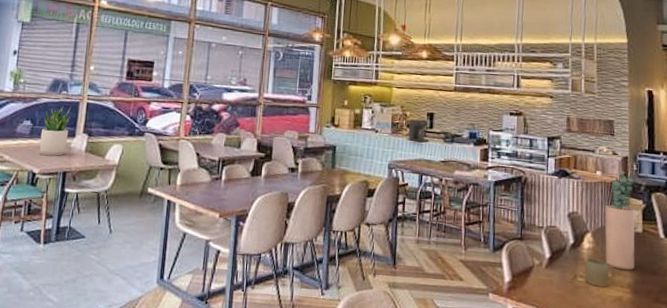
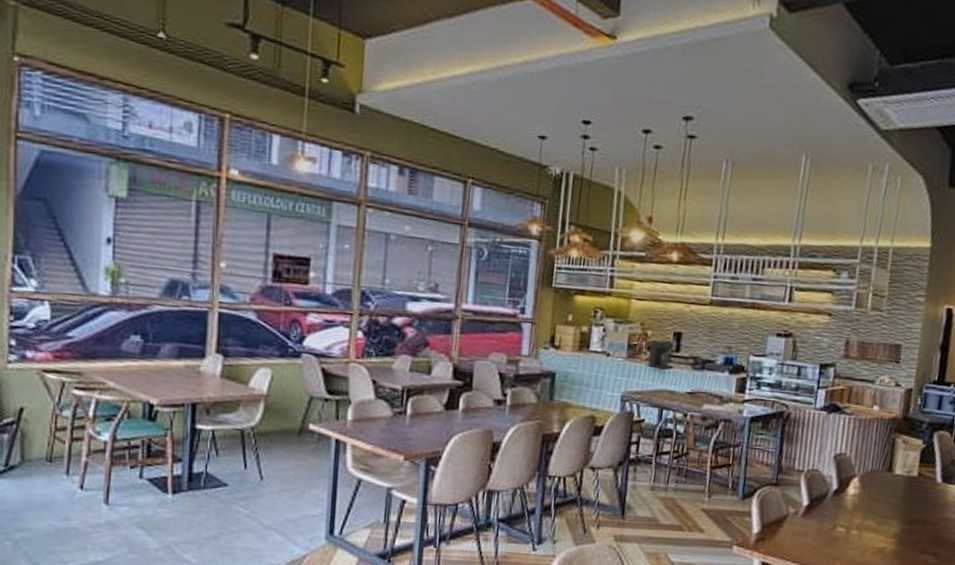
planter: present [39,106,71,156] -> none [156,317,196,383]
mug: present [584,258,615,288] -> none [845,506,881,539]
vase: present [604,166,635,271] -> none [871,400,916,520]

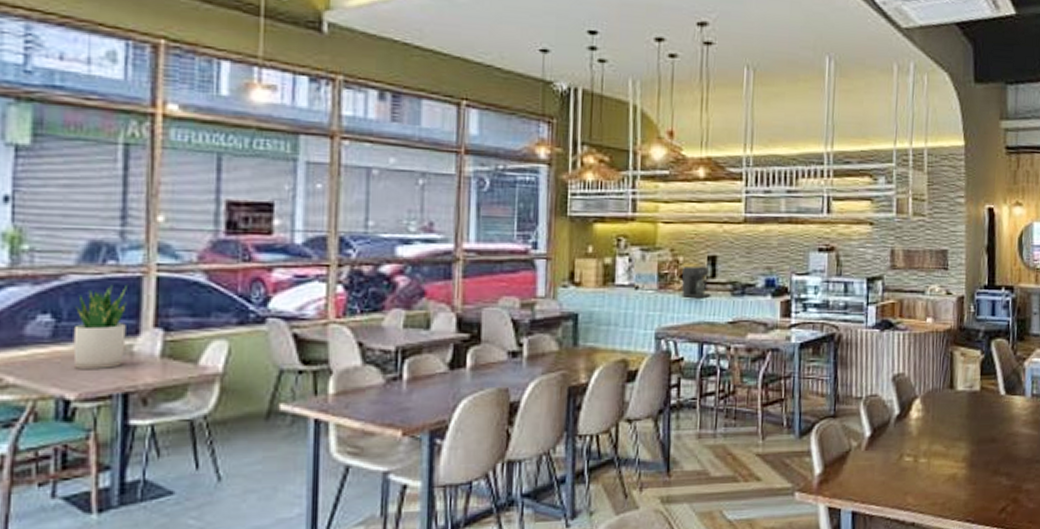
planter: none [156,317,196,383] -> present [73,286,127,370]

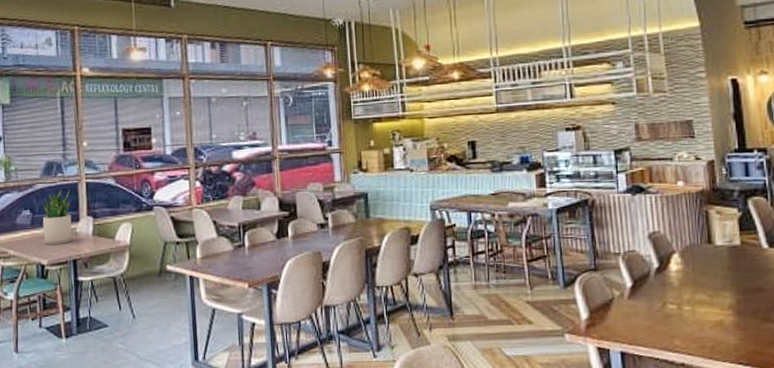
coffee maker: present [681,265,711,299] -> none [447,149,474,177]

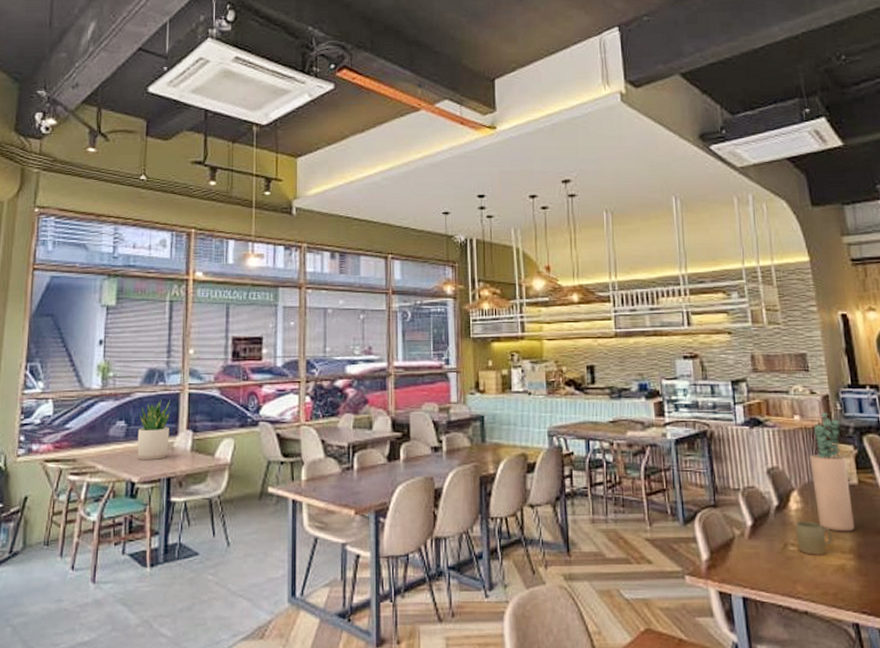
mug: none [674,281,712,314] -> present [794,521,833,557]
vase: none [692,172,736,291] -> present [810,407,856,532]

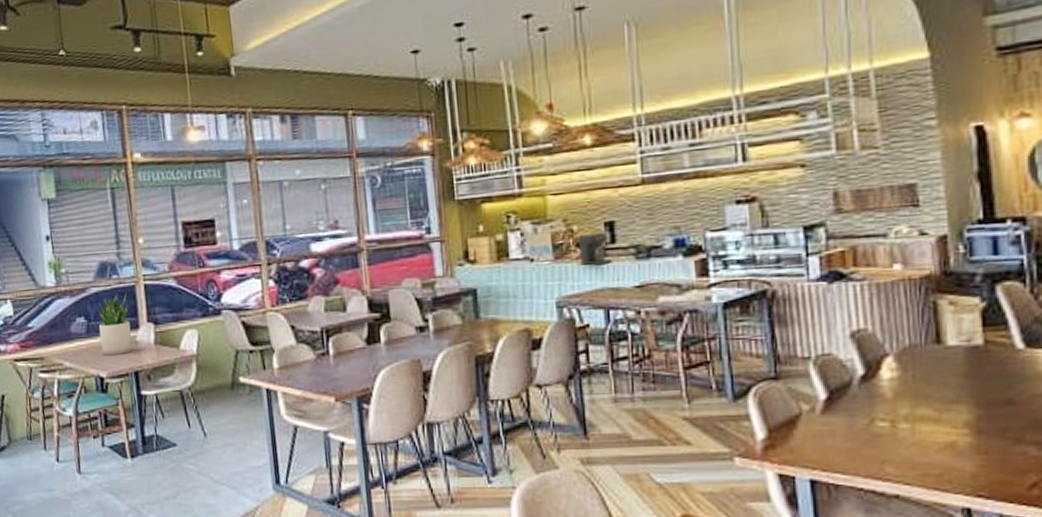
coffee maker: none [565,374,593,402] -> present [577,232,613,266]
mug: present [794,521,833,557] -> none [886,392,941,433]
vase: present [810,407,856,532] -> none [914,250,976,404]

